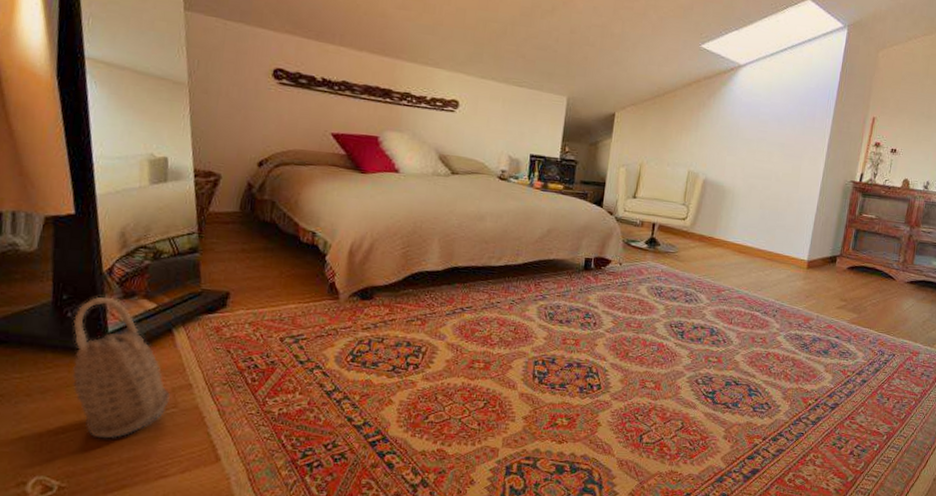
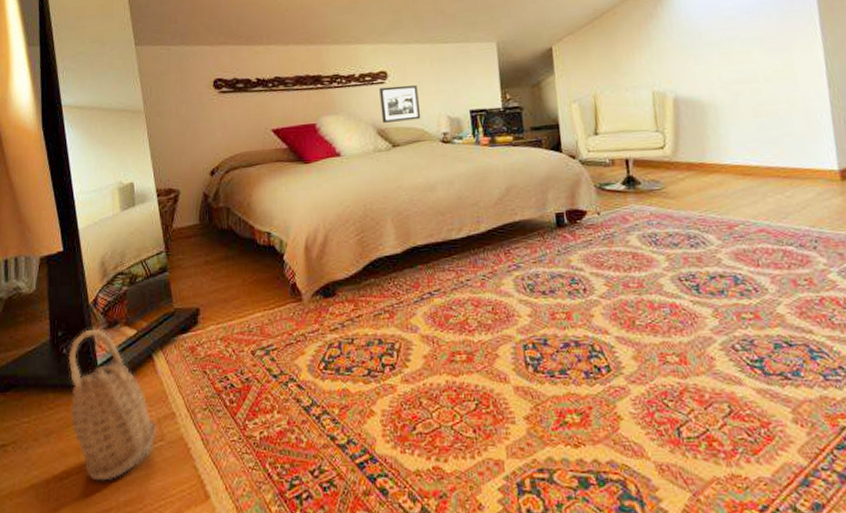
picture frame: none [445,115,486,153] -> present [379,85,421,124]

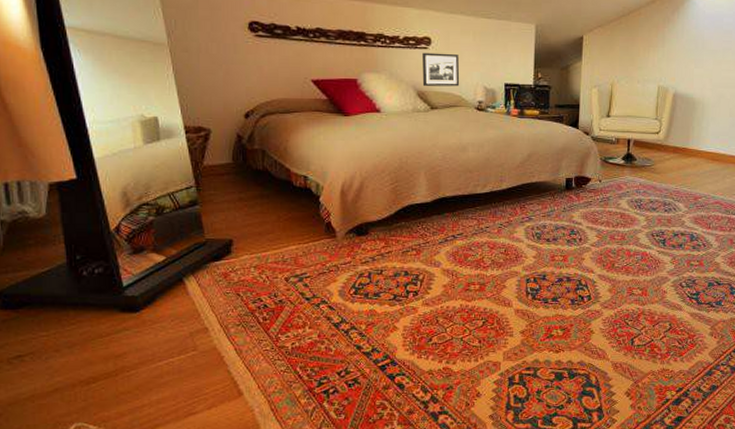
basket: present [68,328,156,481] -> none [89,254,188,384]

